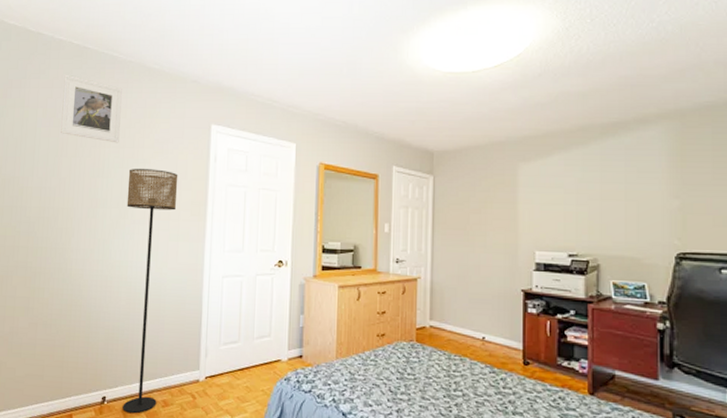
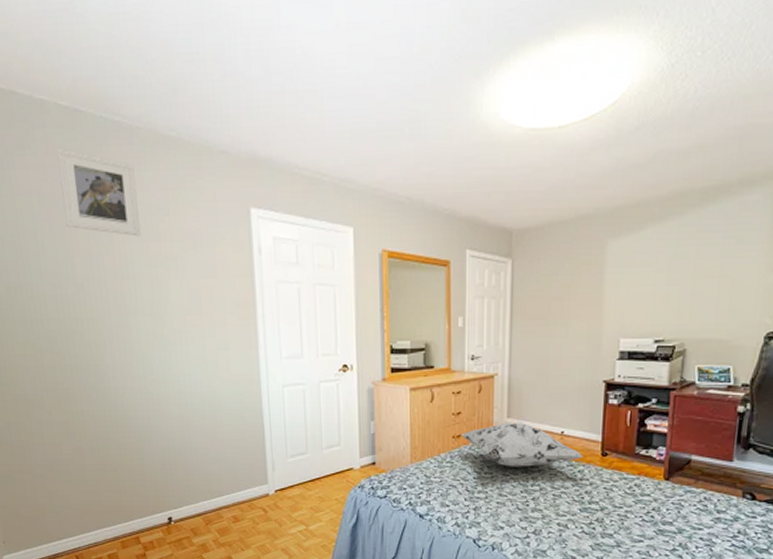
floor lamp: present [122,169,178,414] -> none [158,266,227,531]
decorative pillow: none [385,324,506,371] -> present [461,422,584,467]

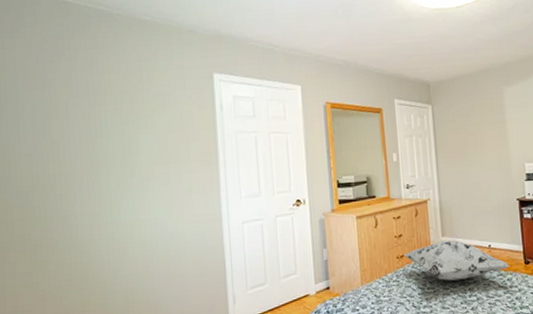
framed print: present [56,148,141,237] -> none [44,31,115,100]

